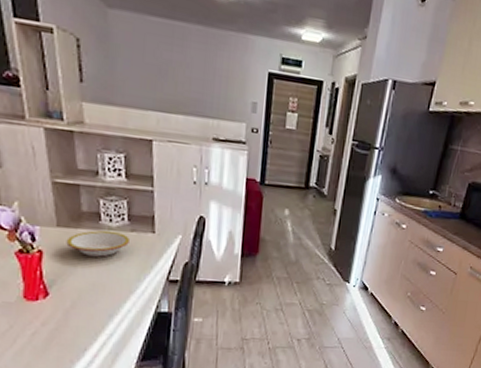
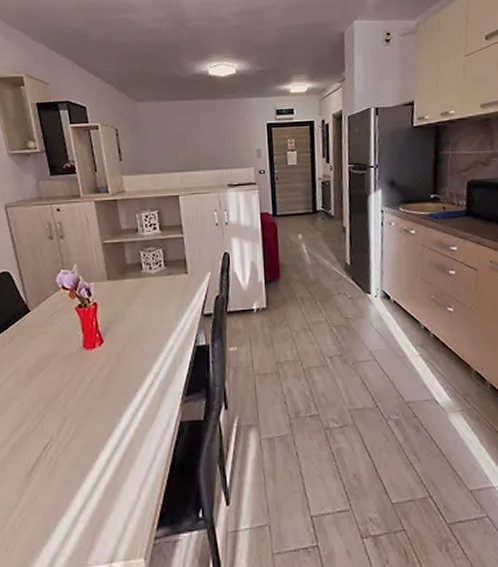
bowl: present [66,230,129,257] -> none [115,278,167,302]

